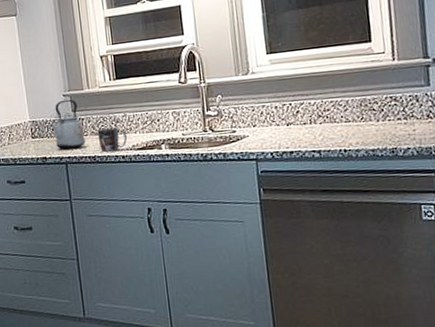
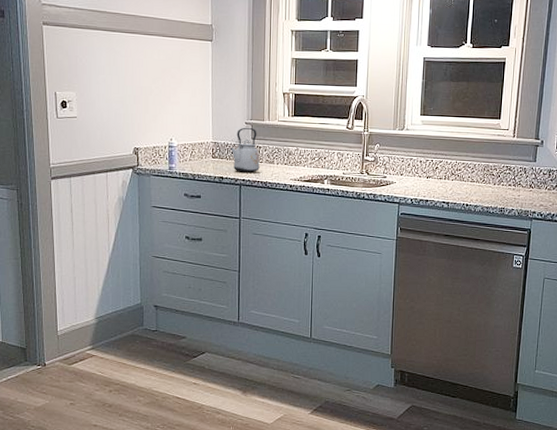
mug: present [97,128,127,152] -> none [271,159,296,180]

